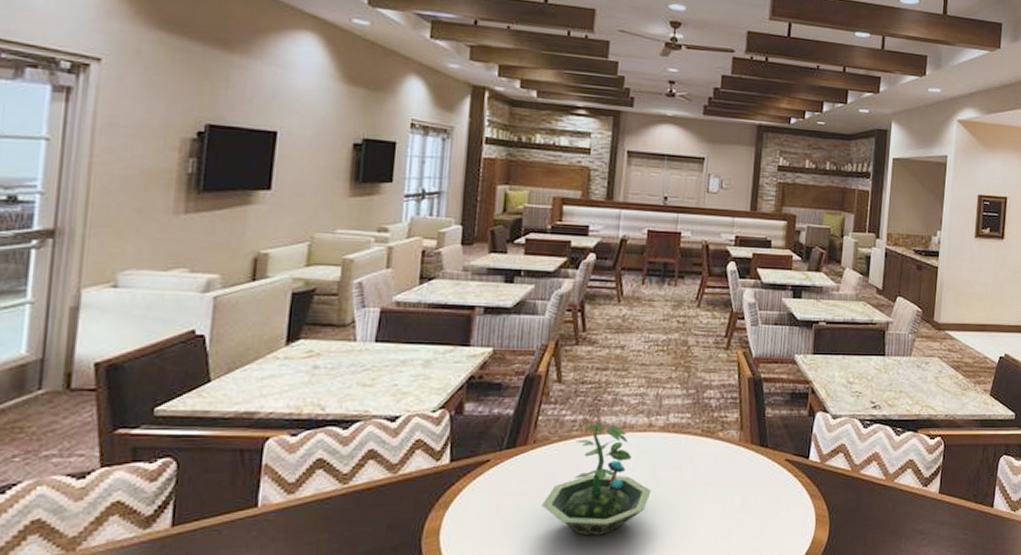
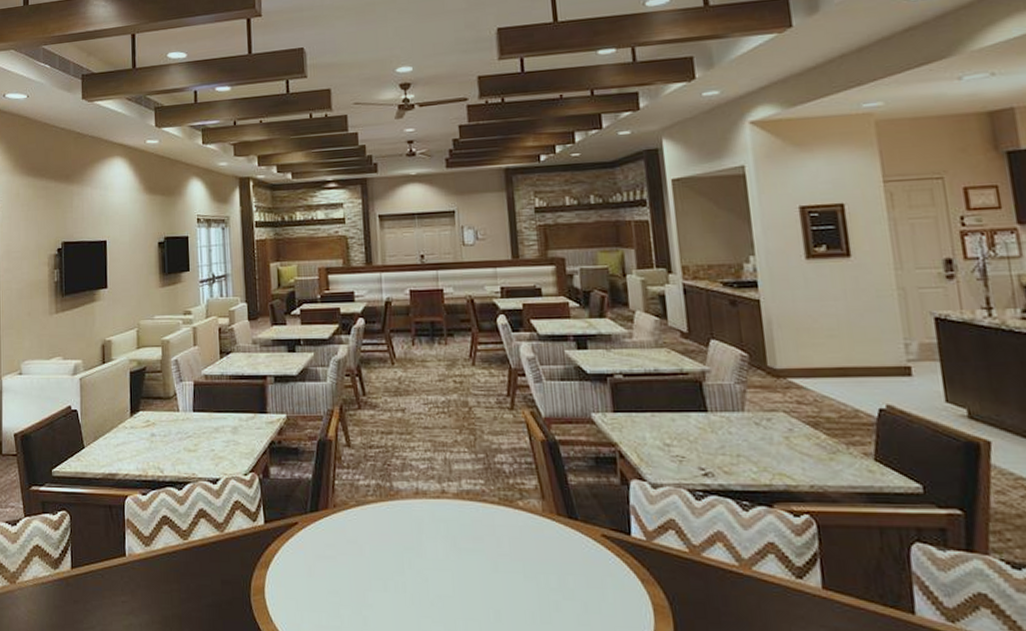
terrarium: present [542,422,651,536] -> none [350,487,455,607]

